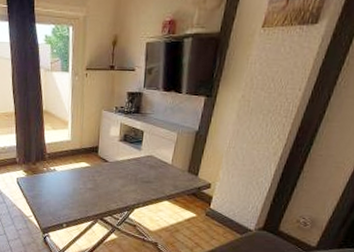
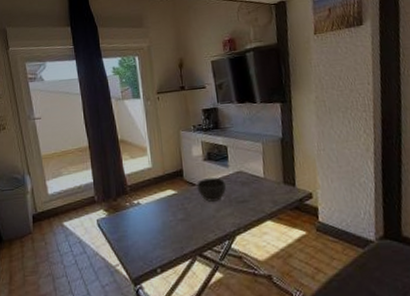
bowl: none [109,157,135,178] -> present [196,177,226,202]

